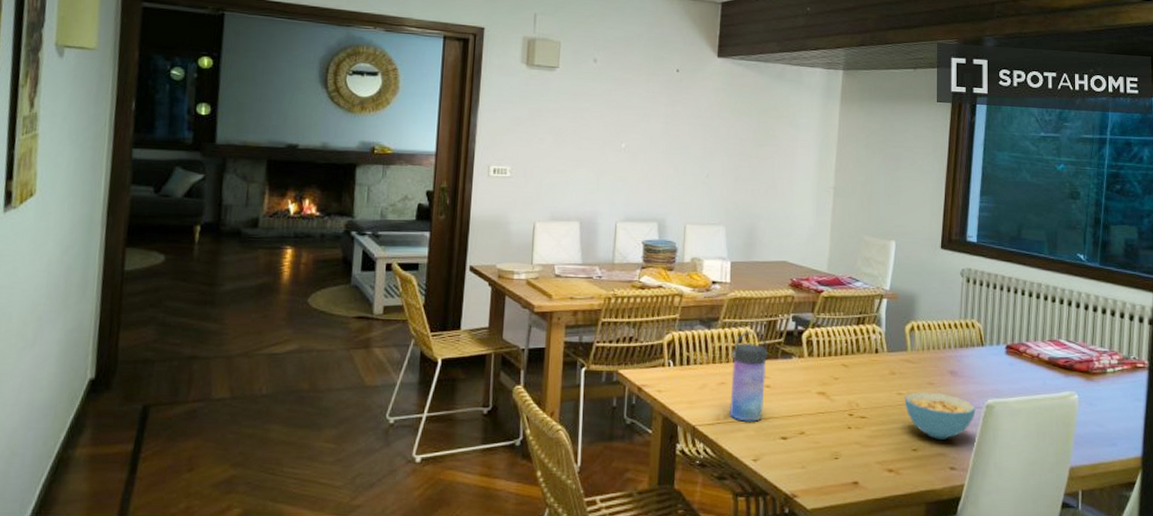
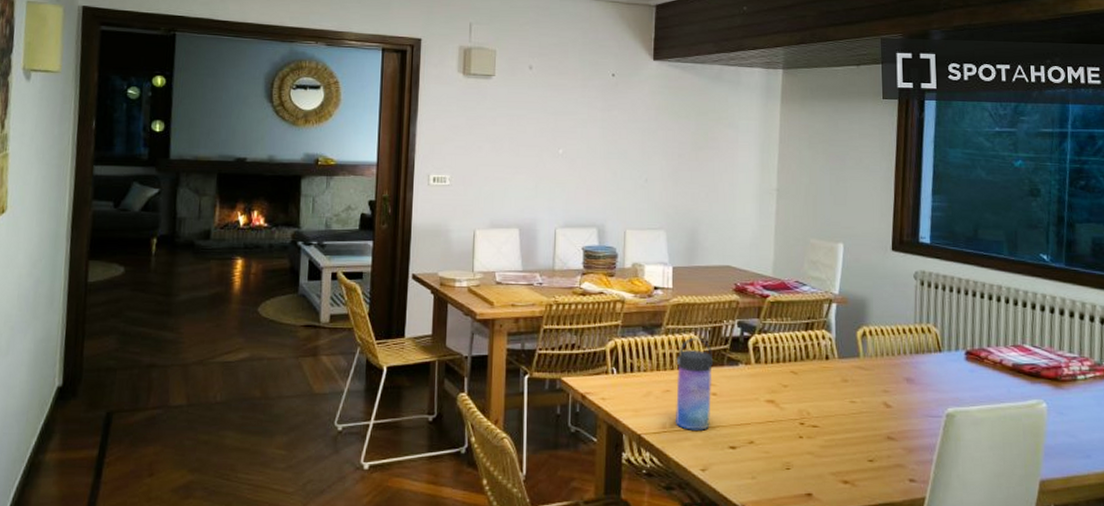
cereal bowl: present [904,392,976,439] -> none [858,400,935,450]

